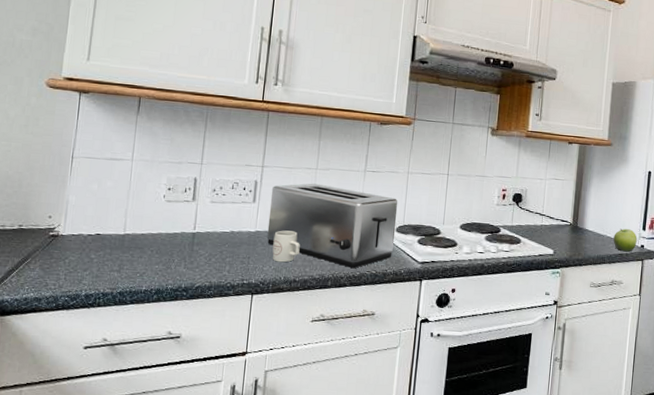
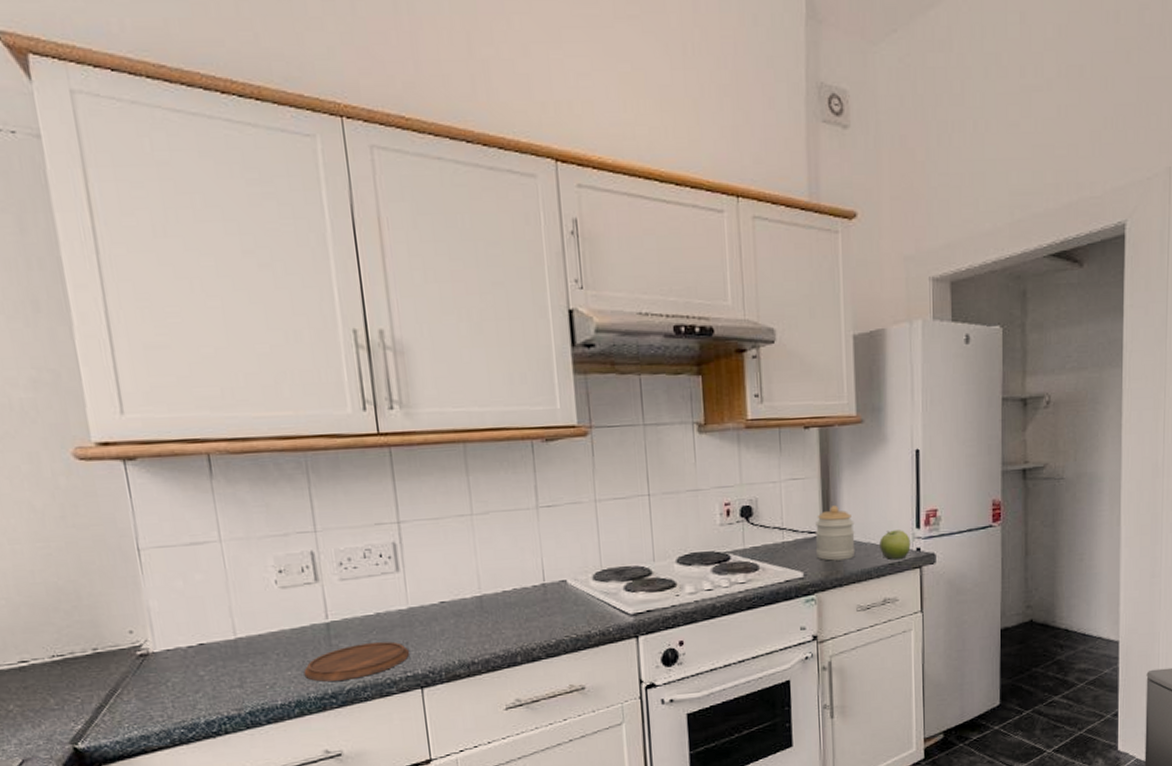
cutting board: none [167,252,250,279] -> present [303,641,410,682]
toaster: present [267,183,398,268] -> none [417,533,595,635]
mug: present [272,230,300,263] -> none [433,600,472,643]
jar: none [564,203,597,246] -> present [814,505,856,561]

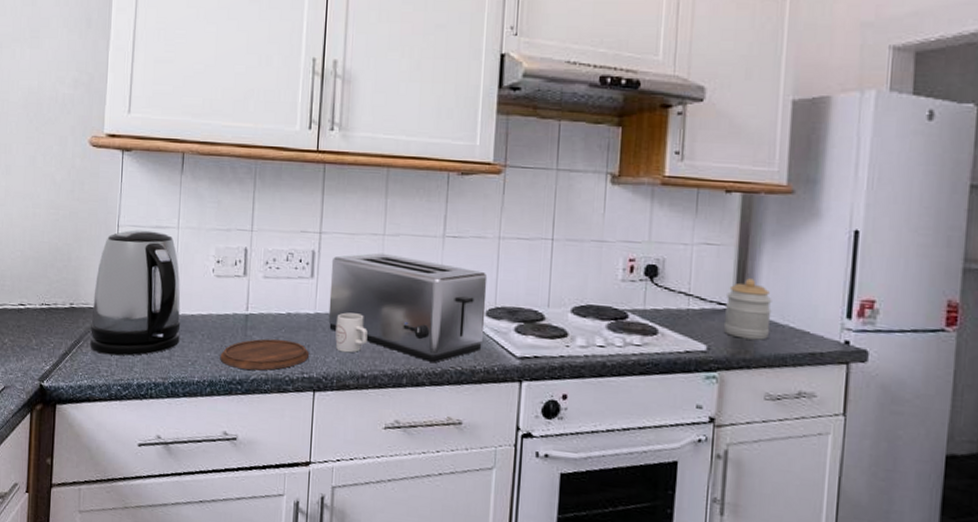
kettle: none [121,549,250,698] -> present [90,230,181,356]
toaster: none [417,533,595,635] -> present [328,253,488,362]
mug: none [433,600,472,643] -> present [335,312,368,353]
fruit: present [879,530,911,560] -> none [799,315,838,351]

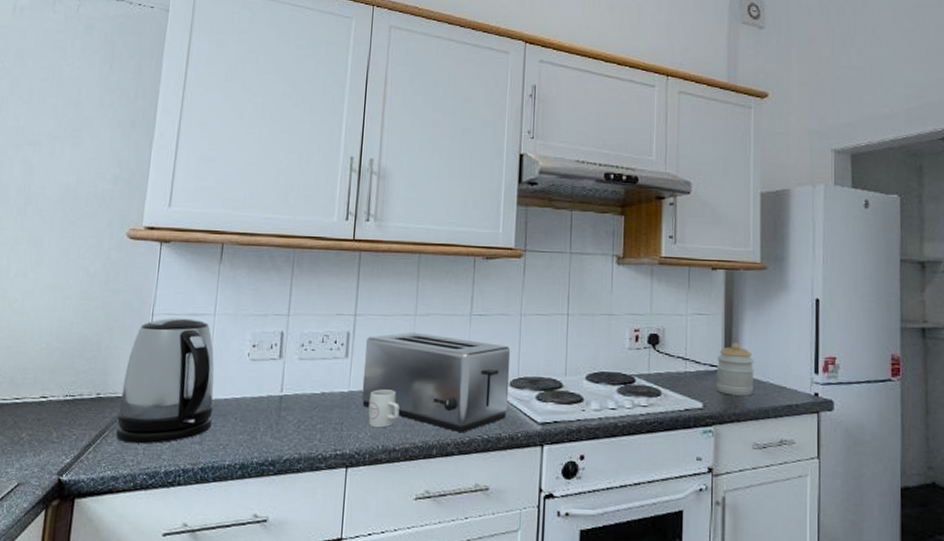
cutting board: present [220,338,310,371] -> none [252,418,343,450]

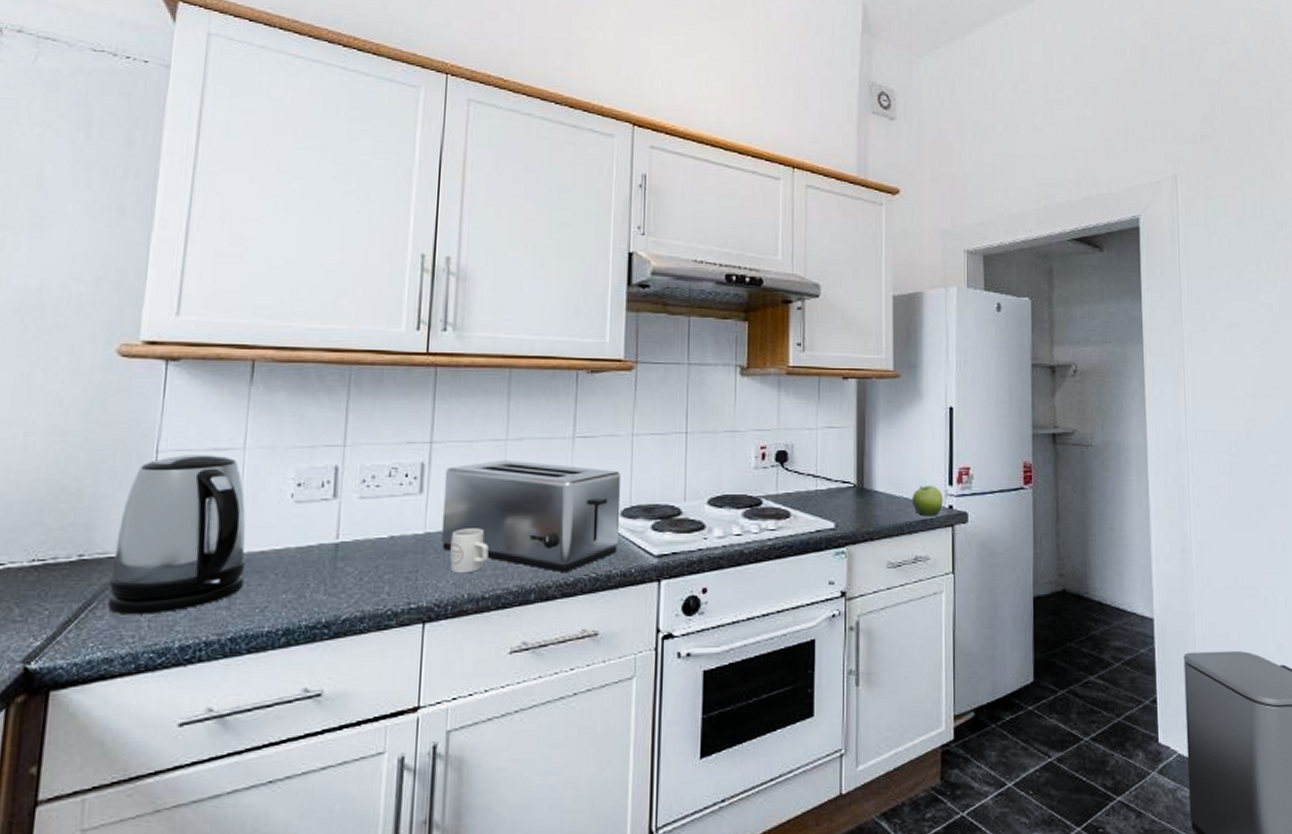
jar: present [715,342,755,396] -> none [848,456,888,513]
fruit: none [778,373,809,403] -> present [912,486,943,517]

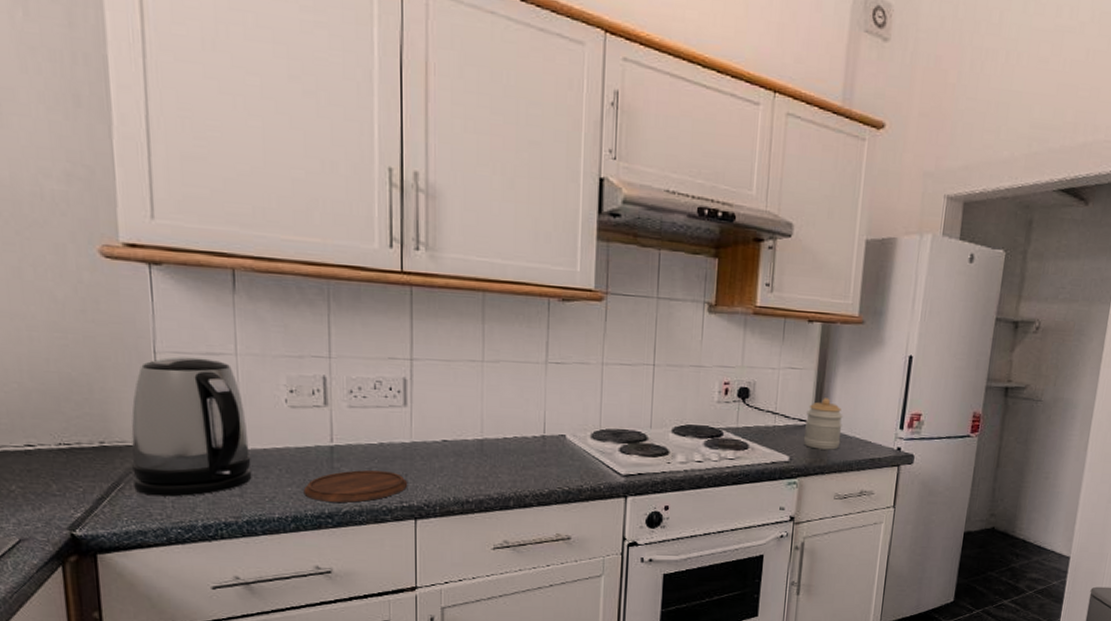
cutting board: none [299,568,418,609] -> present [303,470,408,503]
toaster: present [441,459,622,572] -> none [426,379,592,484]
mug: present [449,528,489,574] -> none [435,440,470,480]
jar: none [848,456,888,513] -> present [803,398,843,450]
fruit: present [912,486,943,517] -> none [863,428,893,457]

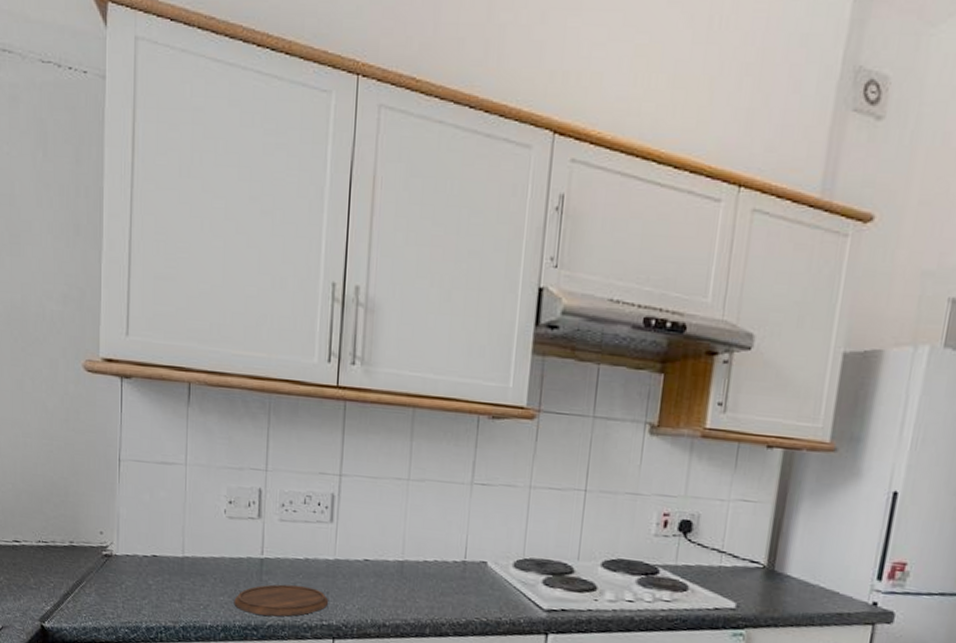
kettle: present [131,357,252,497] -> none [93,465,191,598]
jar: present [803,398,843,450] -> none [754,537,805,600]

